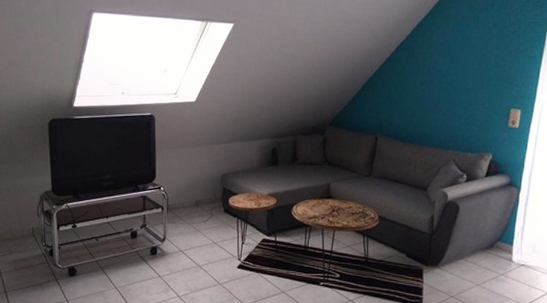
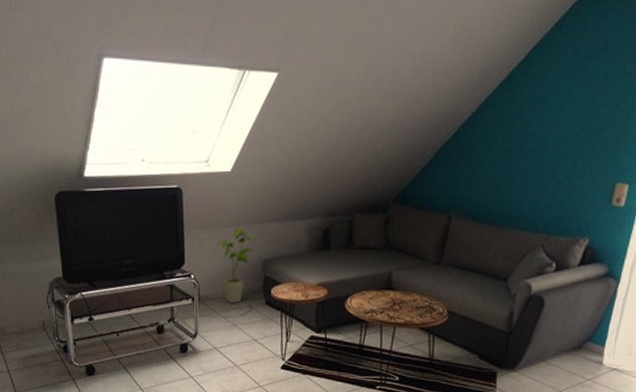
house plant: none [183,147,216,211] -> present [217,227,256,303]

